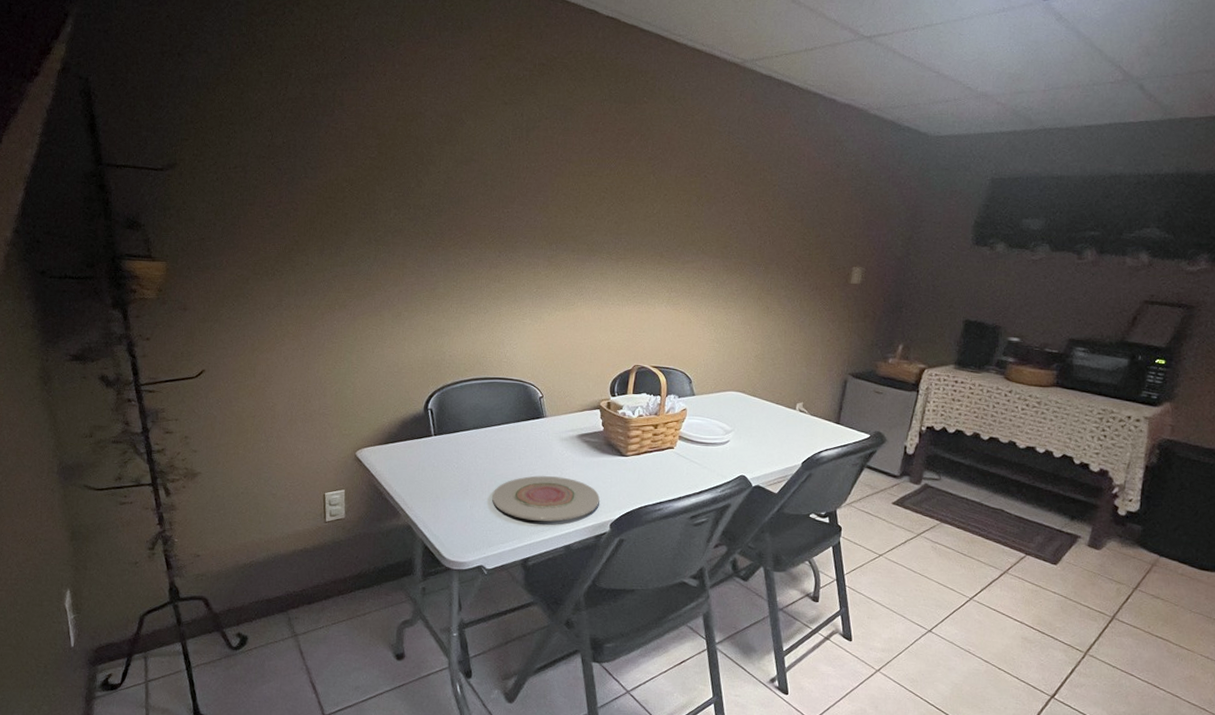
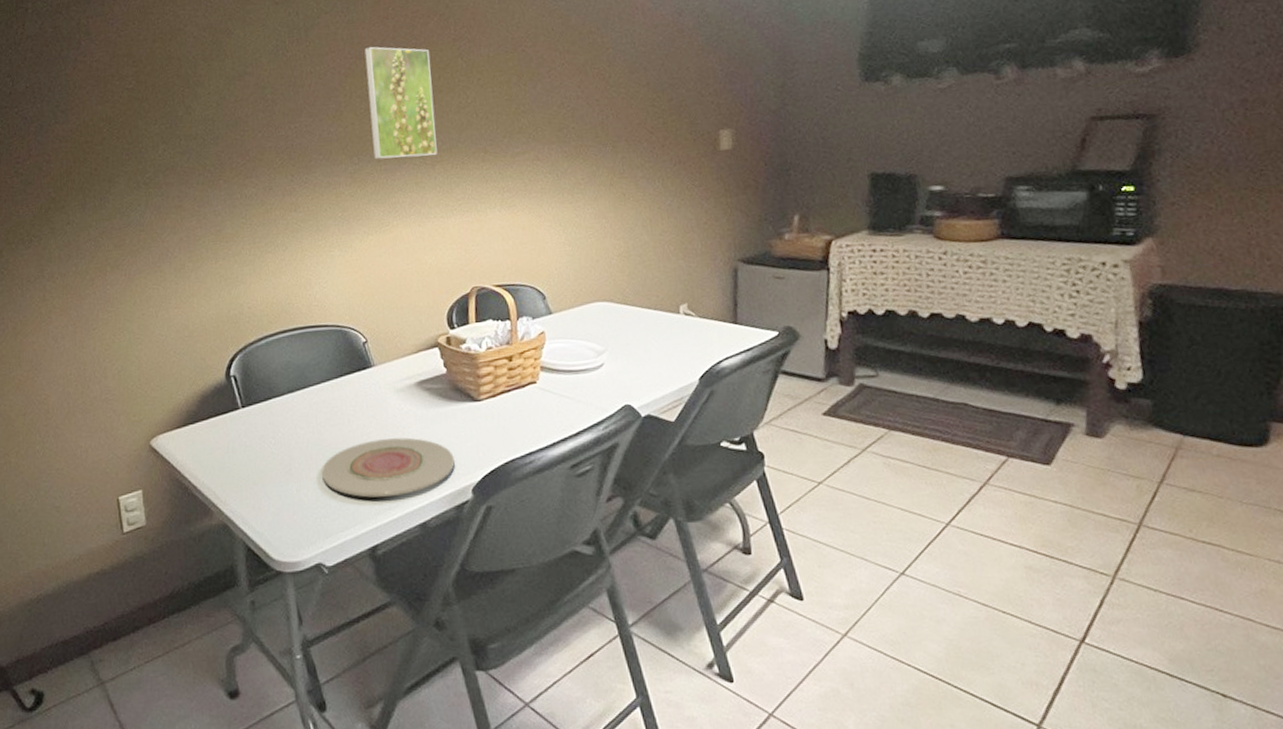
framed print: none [570,153,628,253] -> present [364,46,437,160]

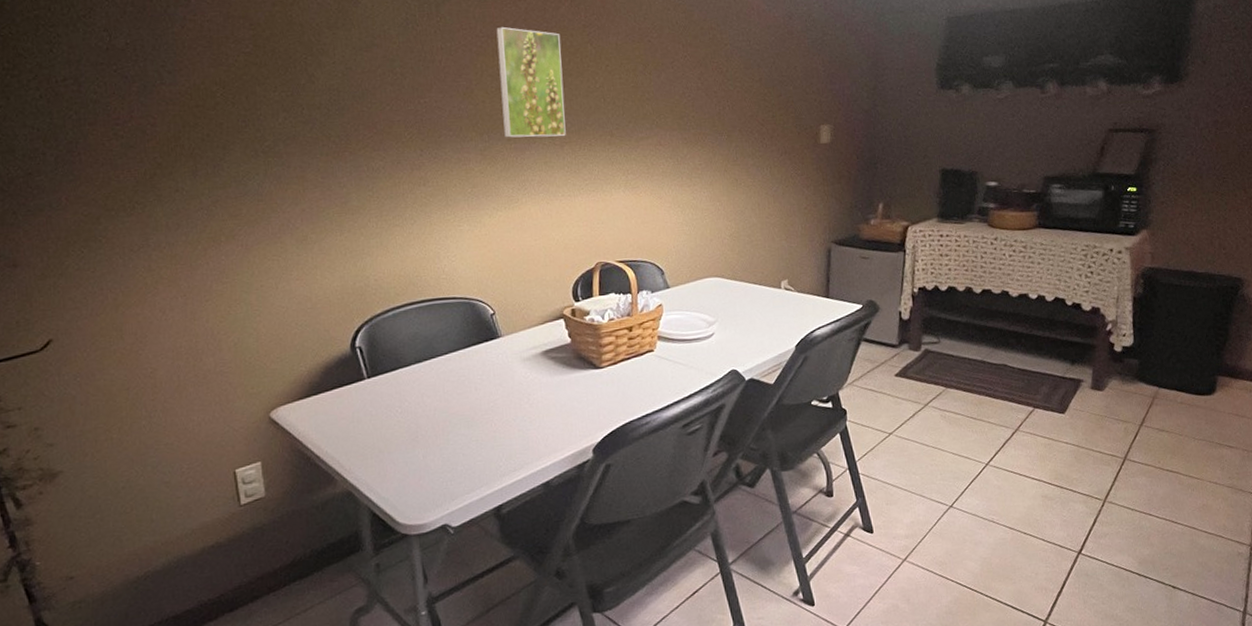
plate: present [322,437,455,498] -> none [448,403,577,461]

